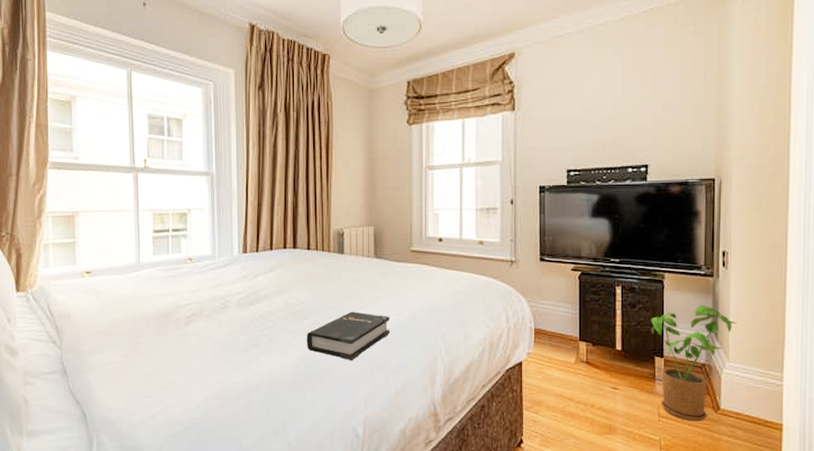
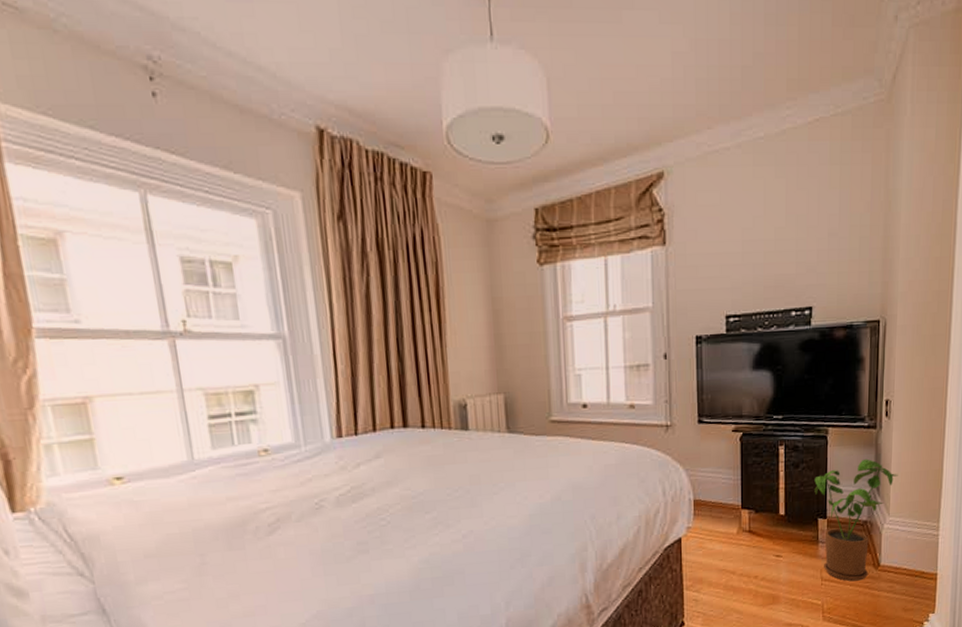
hardback book: present [306,311,390,361] -> none [428,498,531,557]

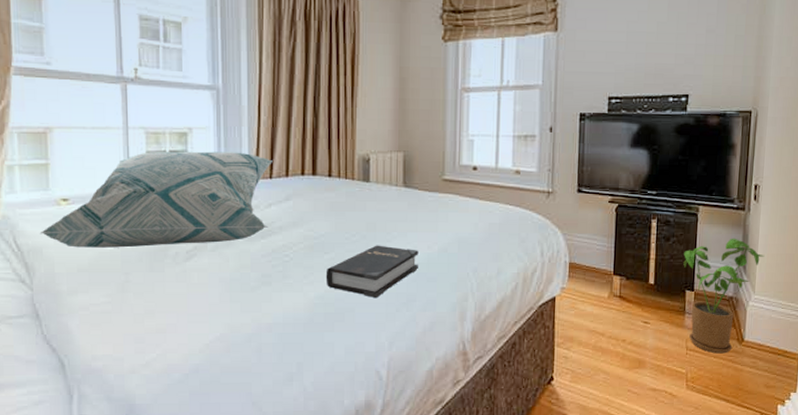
decorative pillow: none [93,408,358,532] -> present [39,151,272,248]
hardback book: none [428,498,531,557] -> present [325,245,418,299]

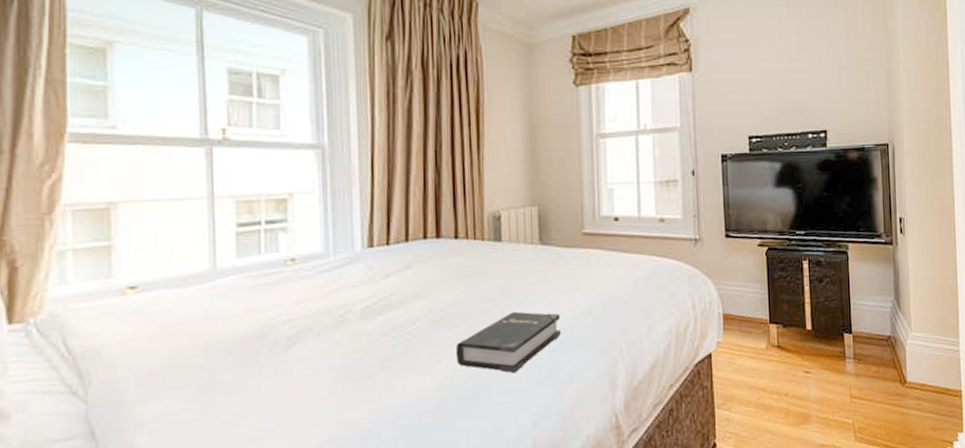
decorative pillow: present [39,151,272,248] -> none [98,217,389,345]
house plant: present [683,238,765,354] -> none [838,274,917,399]

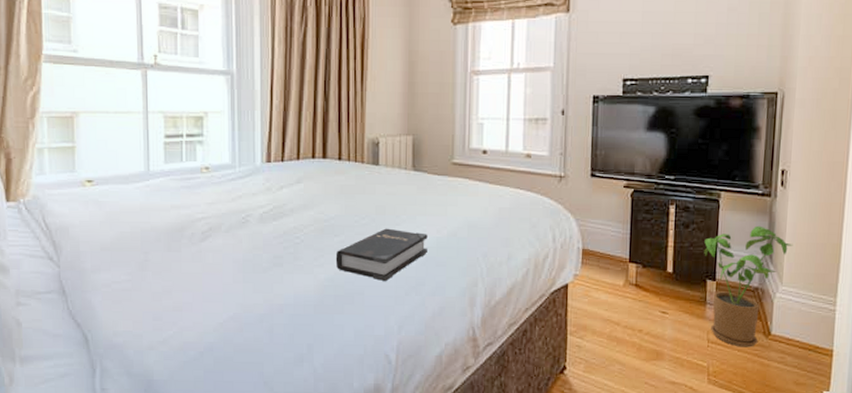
house plant: none [838,274,917,399] -> present [704,225,793,347]

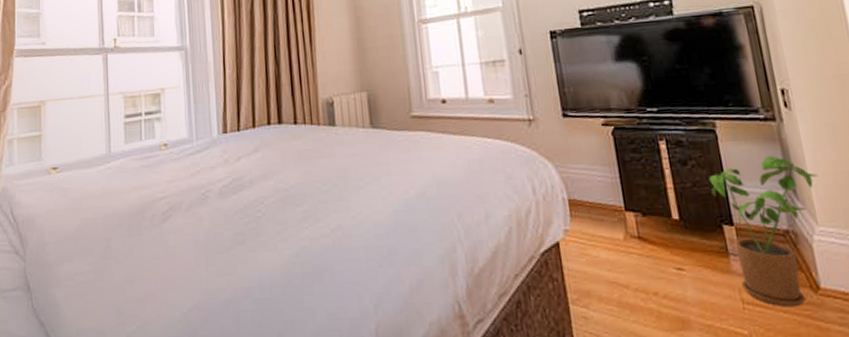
hardback book: present [335,228,428,282] -> none [299,193,397,254]

